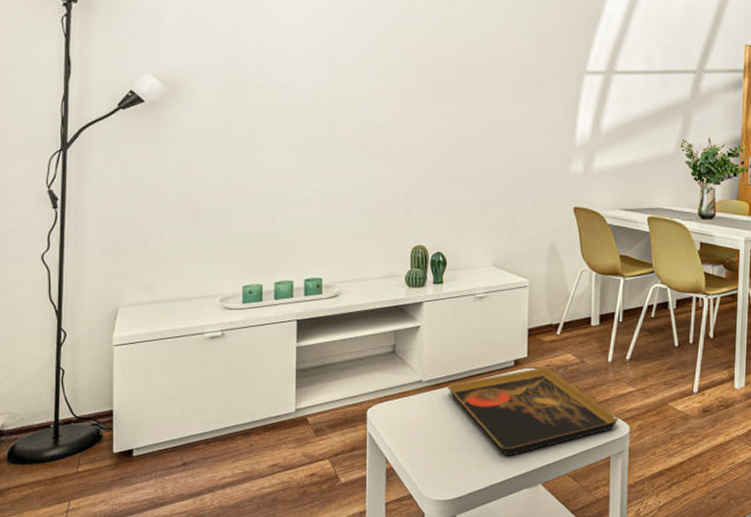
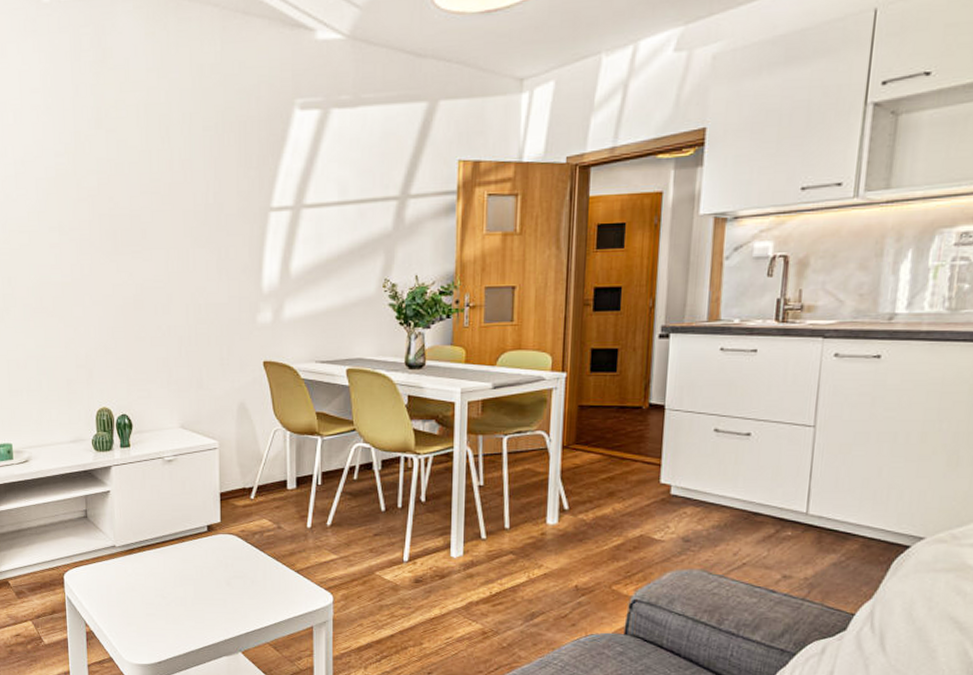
decorative tray: present [448,368,619,457] -> none [141,533,321,624]

